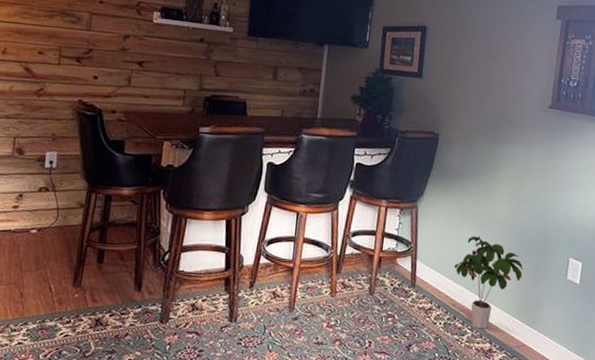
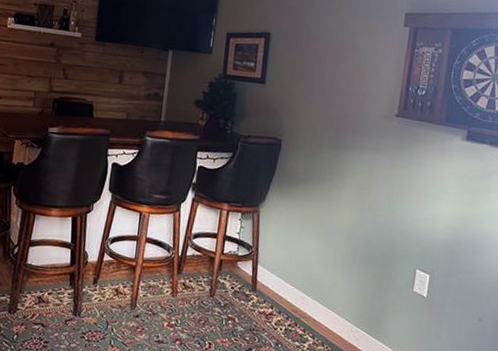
potted plant: present [454,236,523,329] -> none [296,243,367,338]

